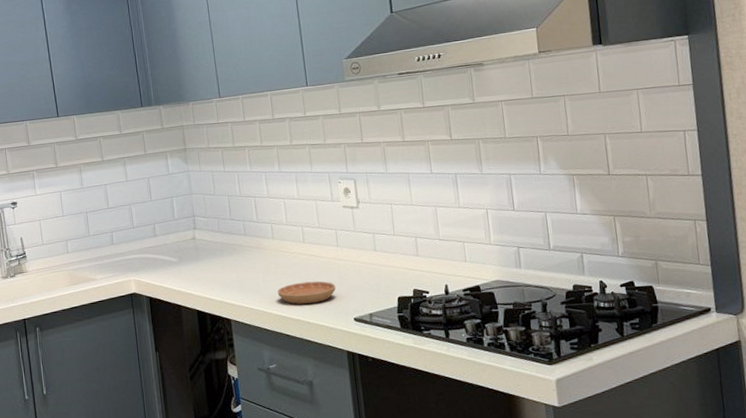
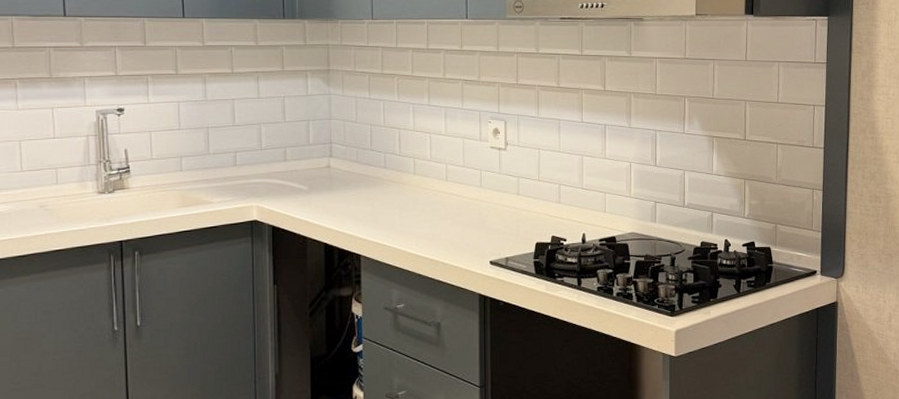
saucer: present [277,281,336,305] -> none [413,221,474,244]

